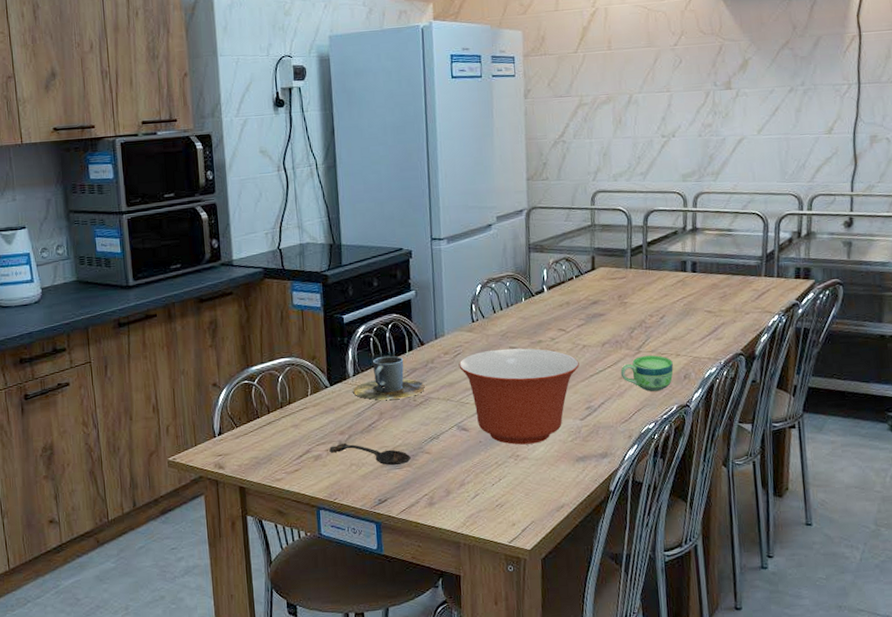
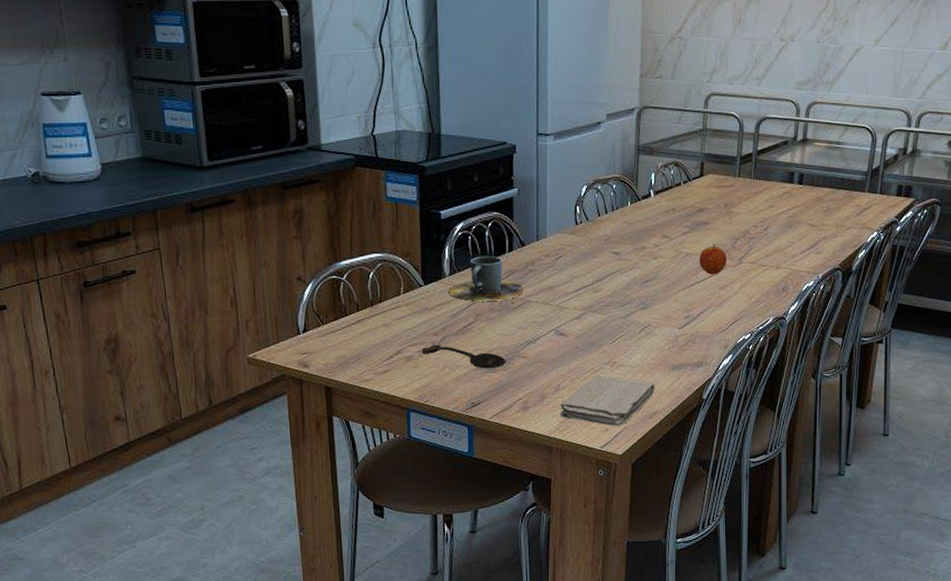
mixing bowl: present [458,348,580,445] -> none [559,253,681,352]
washcloth: none [465,469,560,521] -> present [560,375,655,426]
fruit: none [597,334,625,365] -> present [700,243,728,275]
cup: present [620,355,674,392] -> none [721,267,773,303]

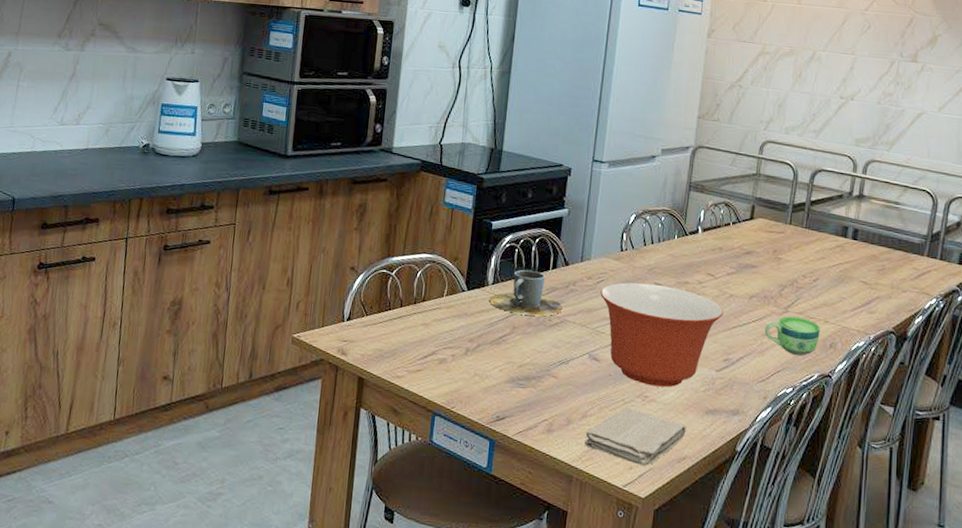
spoon: present [422,344,506,369] -> none [455,351,537,384]
mixing bowl: none [559,253,681,352] -> present [600,282,724,387]
fruit: present [700,243,728,275] -> none [743,288,773,320]
cup: none [721,267,773,303] -> present [764,316,820,355]

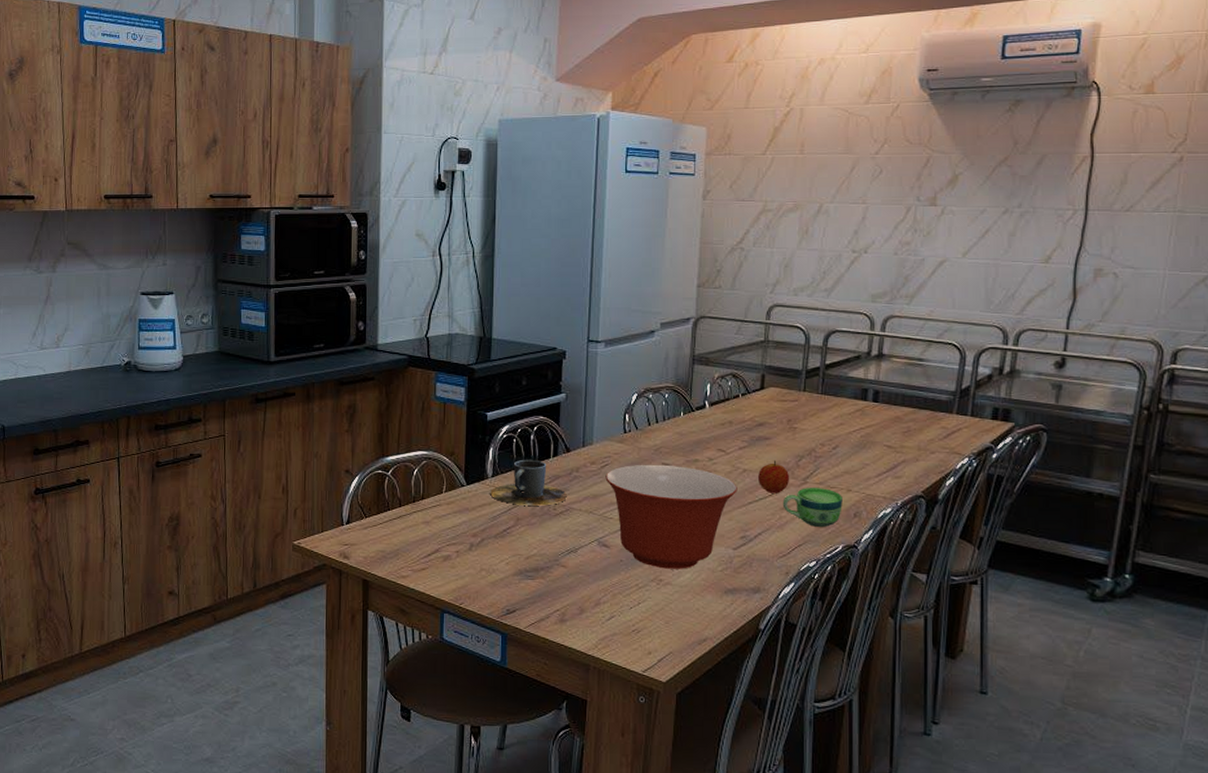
washcloth: present [584,407,686,466] -> none [600,592,705,650]
fruit: none [743,288,773,320] -> present [758,460,790,493]

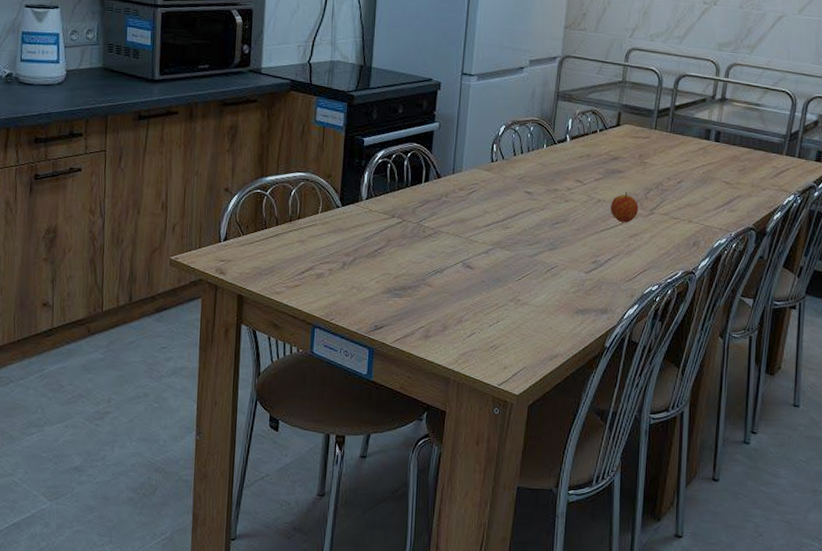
cup: present [490,459,567,506] -> none [364,183,436,228]
mixing bowl: present [605,464,737,569] -> none [472,191,592,291]
cup: present [782,488,842,527] -> none [631,218,684,254]

